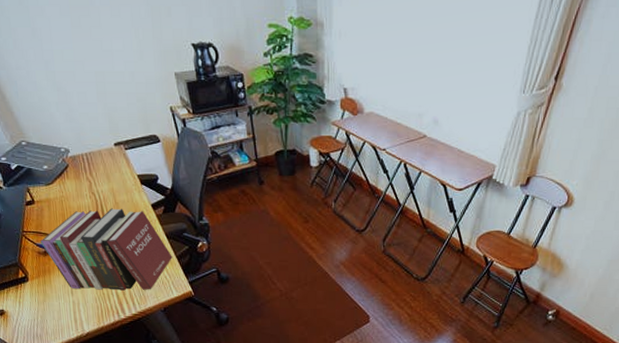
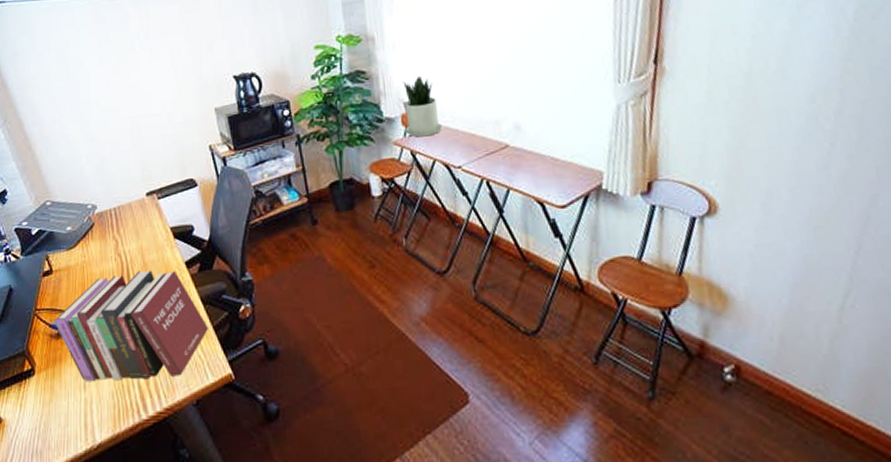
planter: none [343,66,375,121] -> present [403,76,443,137]

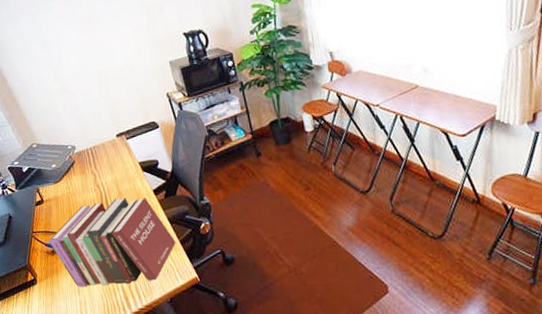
planter: present [403,76,443,137] -> none [328,29,363,81]

